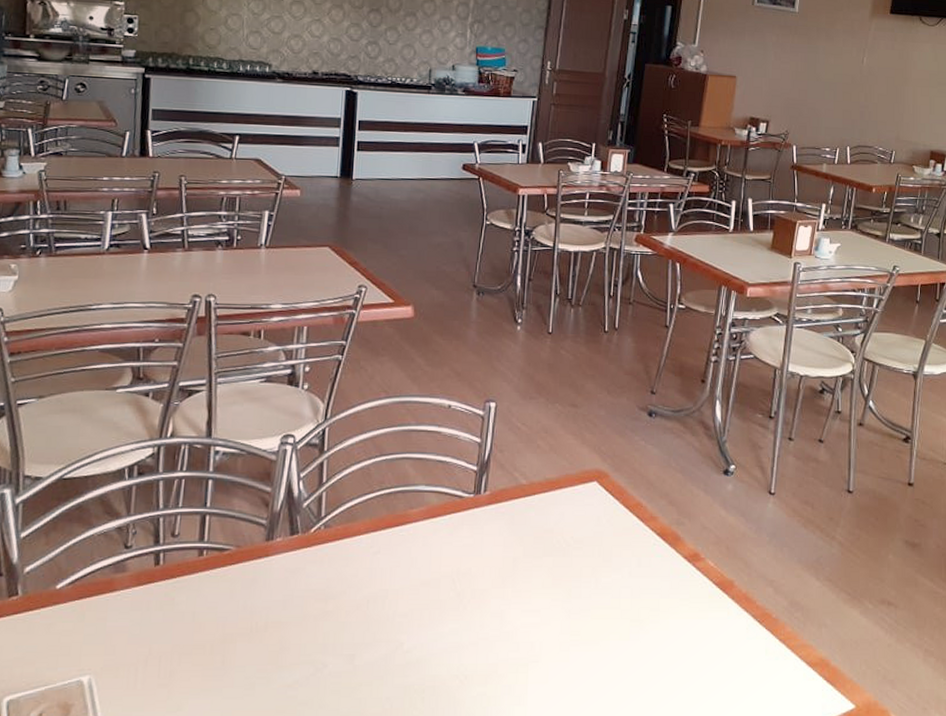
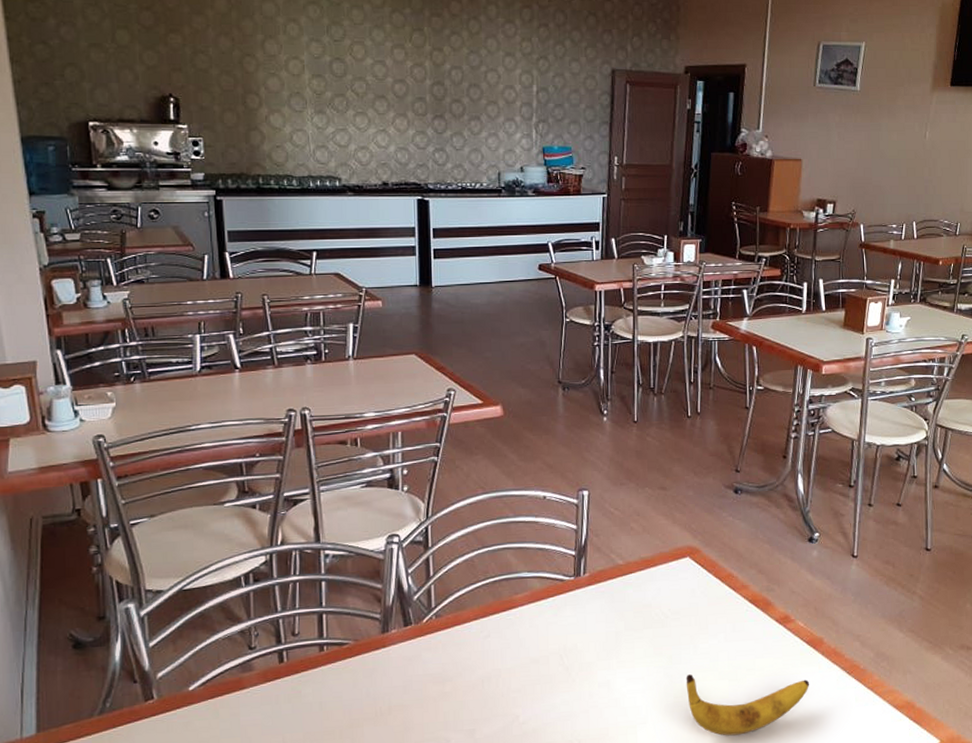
banana: none [584,611,717,683] -> present [686,674,810,736]

